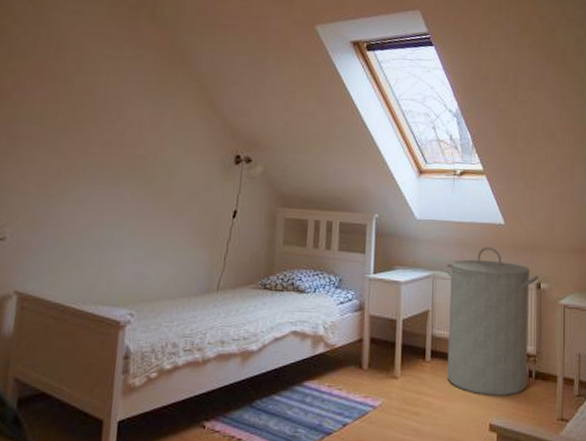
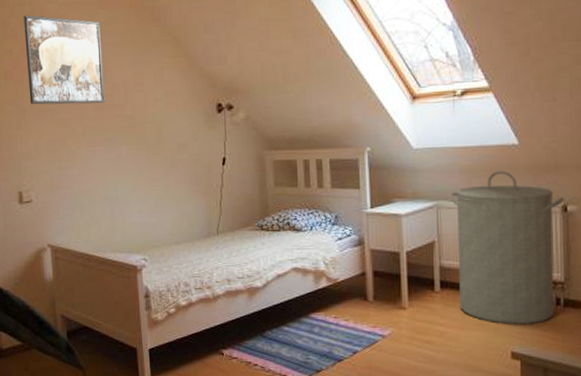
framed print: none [26,36,124,139] -> present [24,15,105,105]

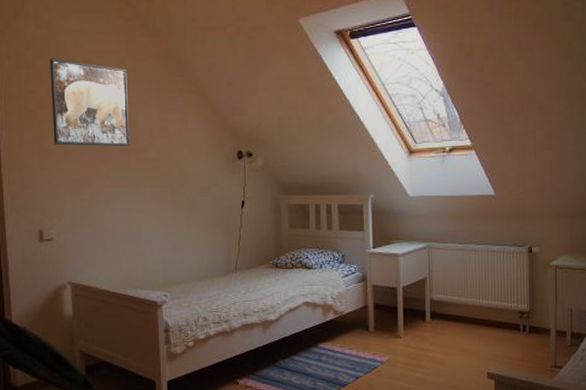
laundry hamper: present [450,170,564,324] -> none [439,217,529,349]

